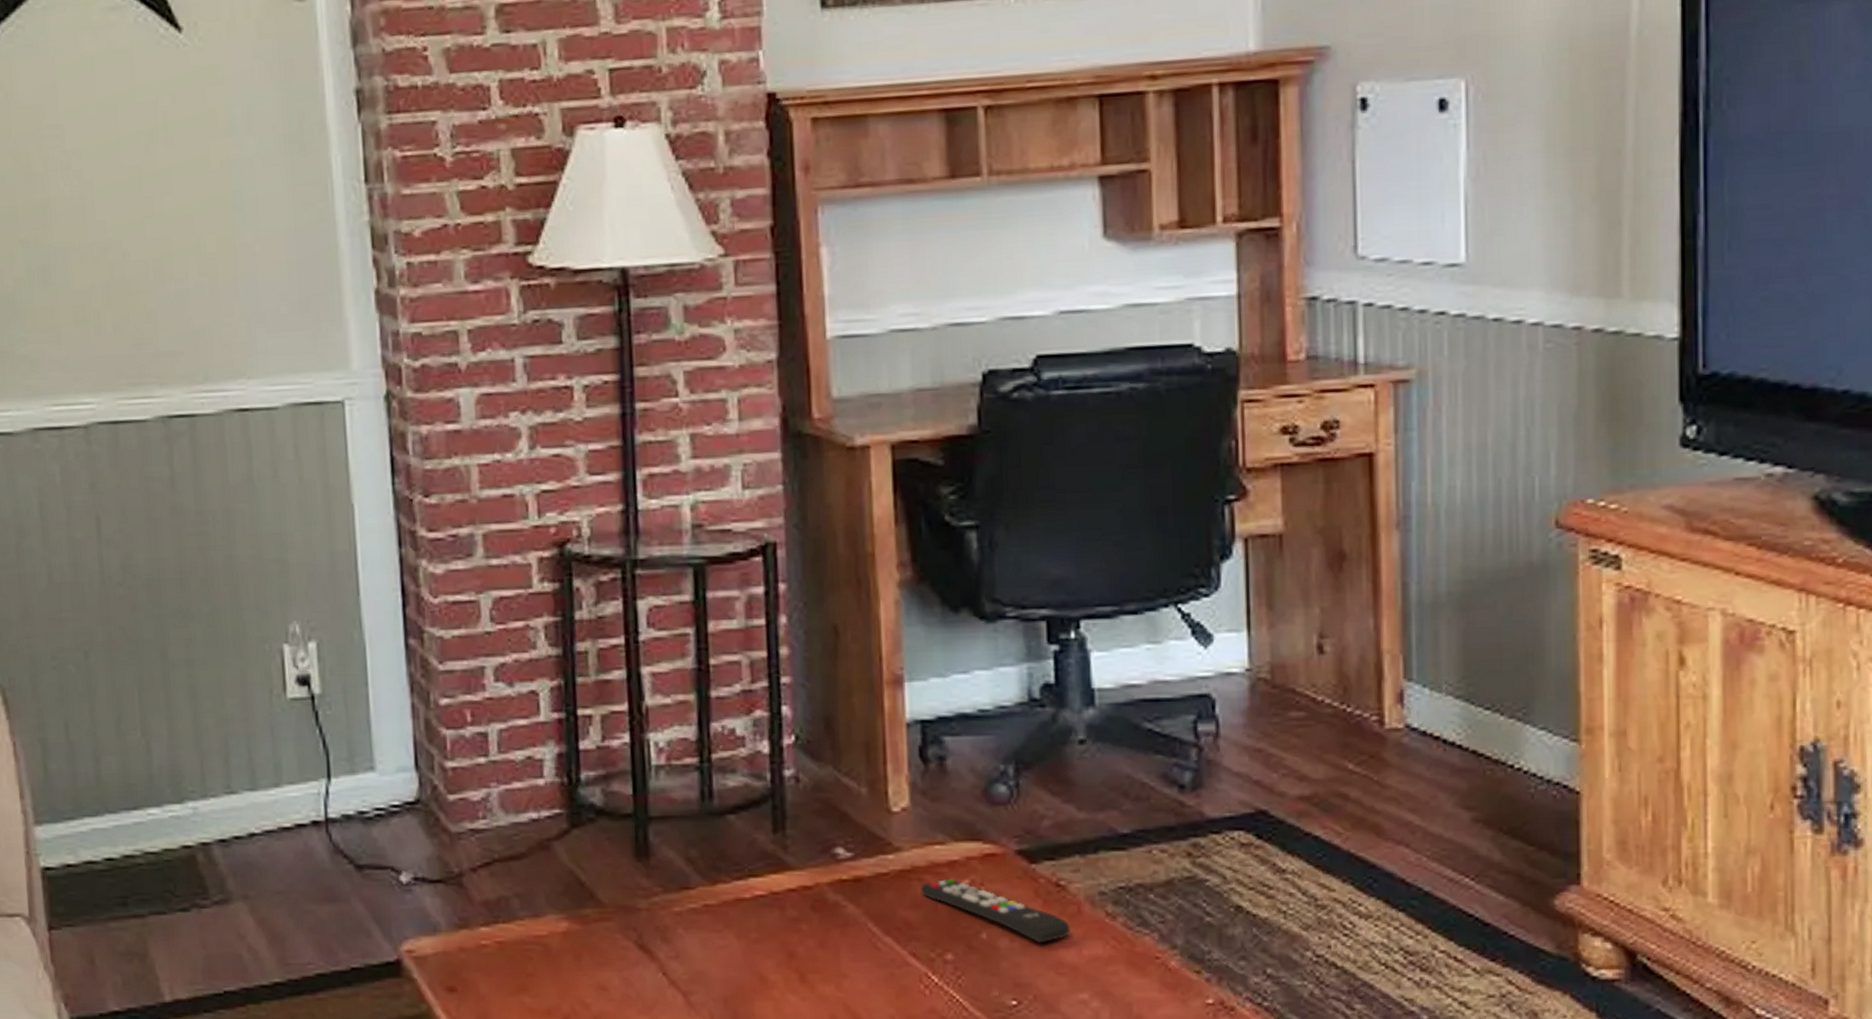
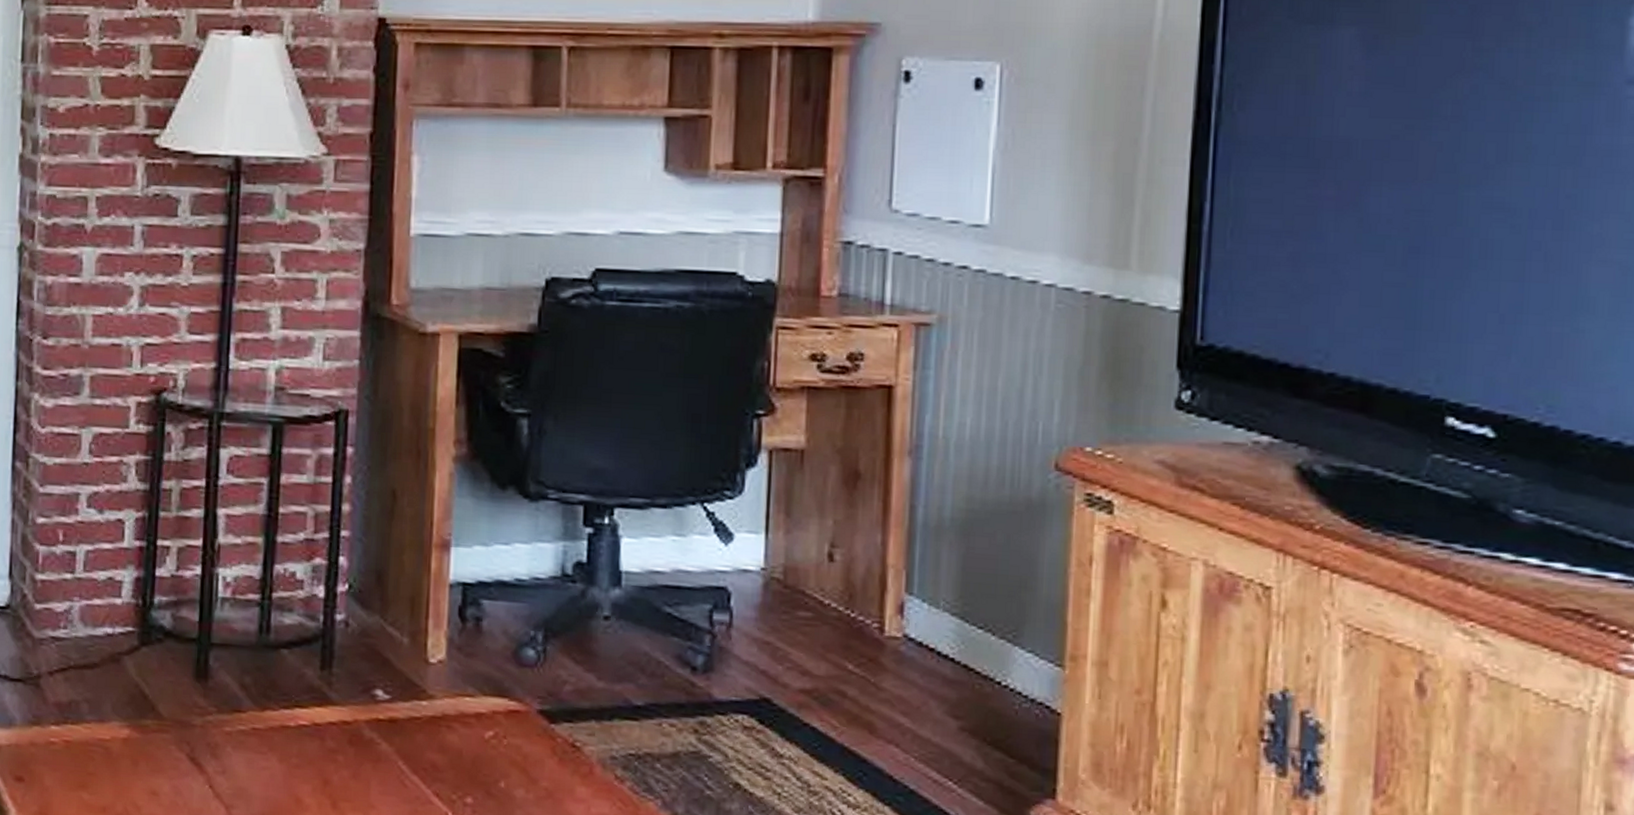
remote control: present [920,878,1070,944] -> none [448,728,581,798]

